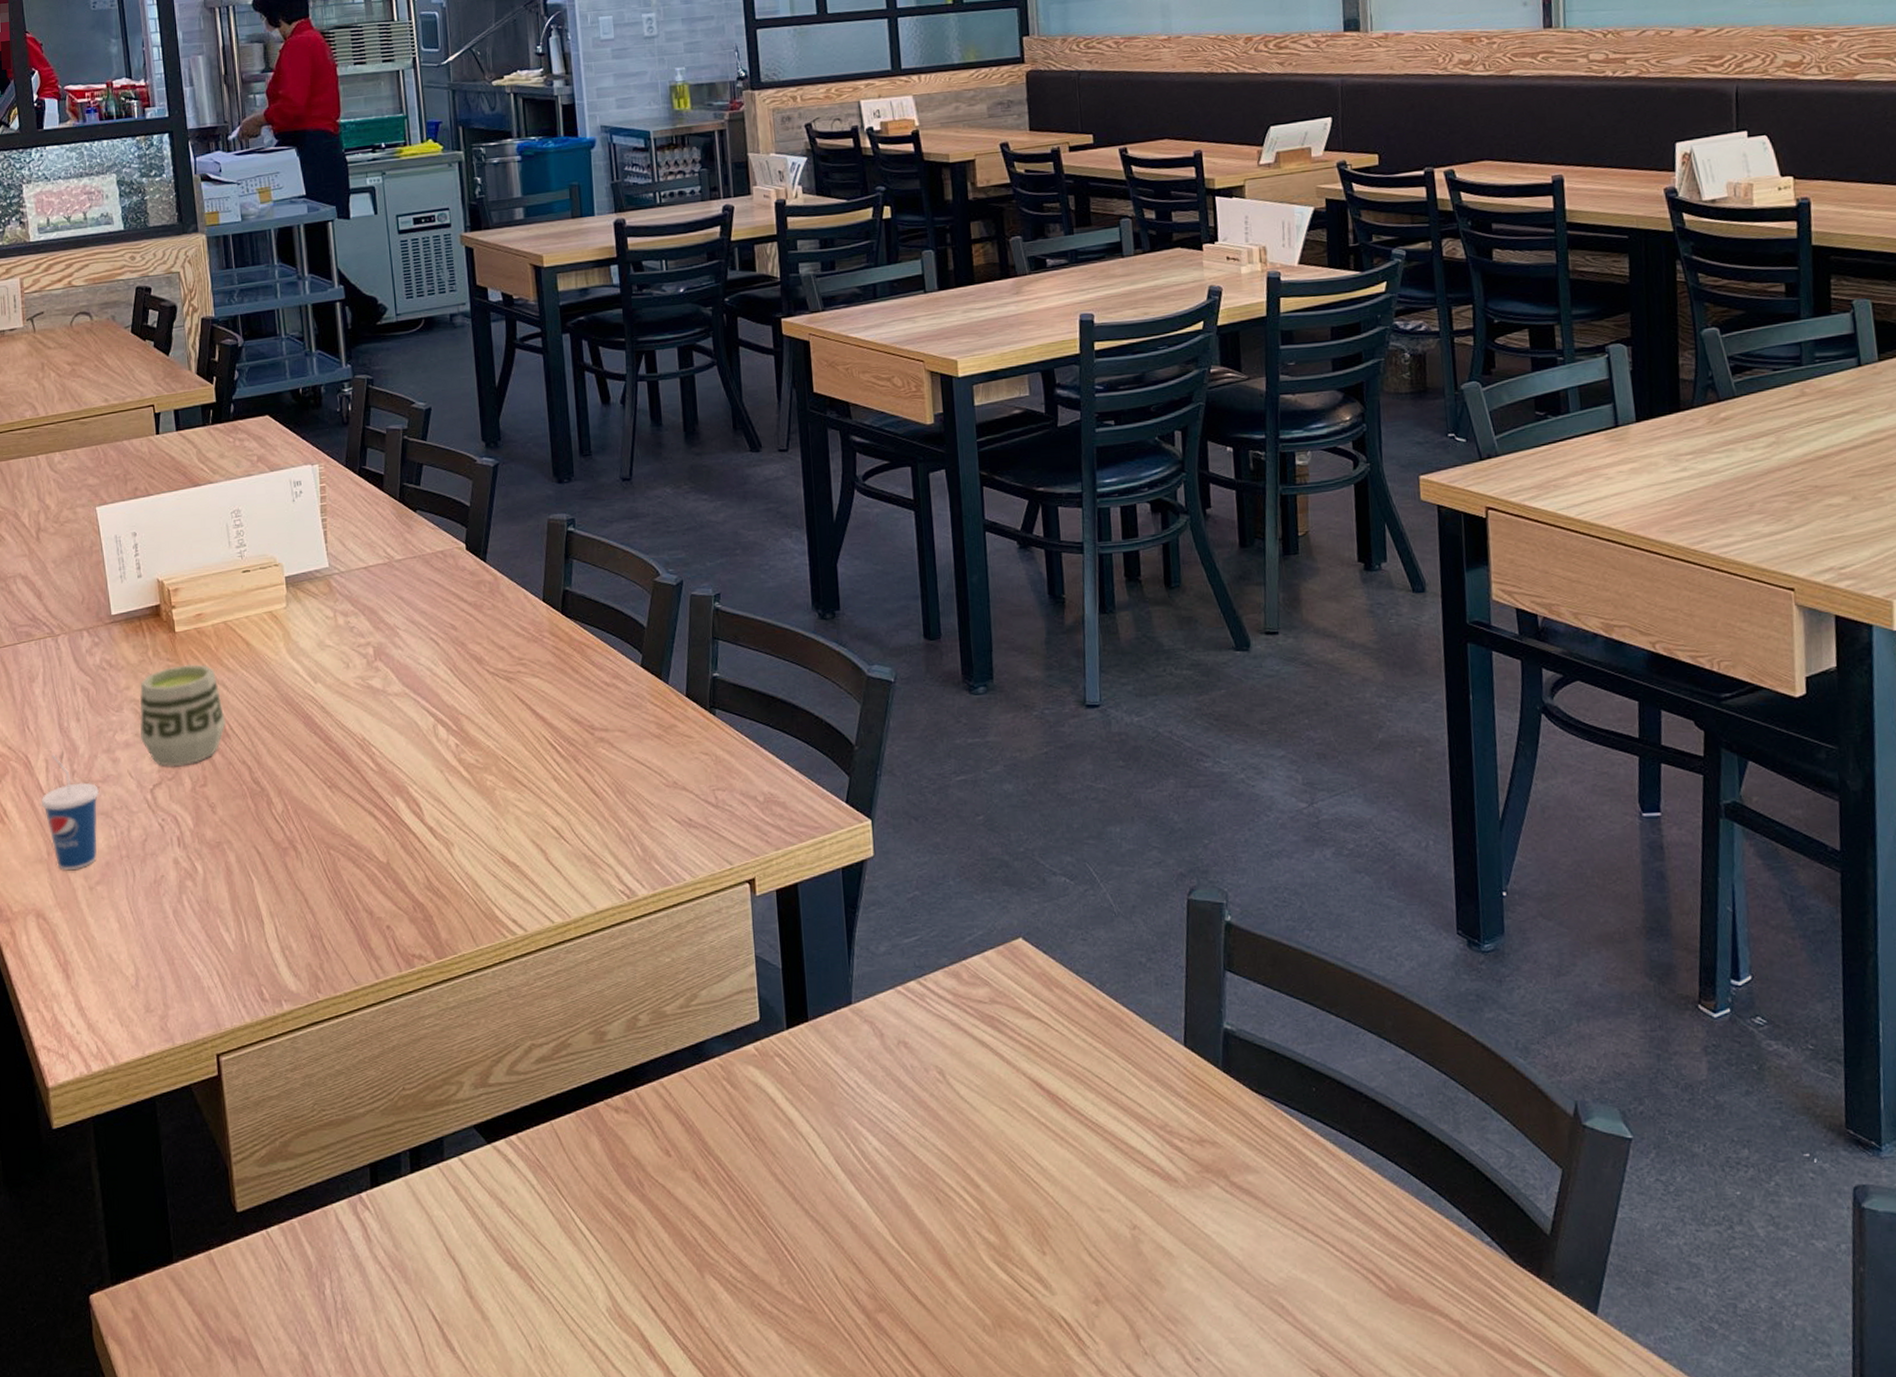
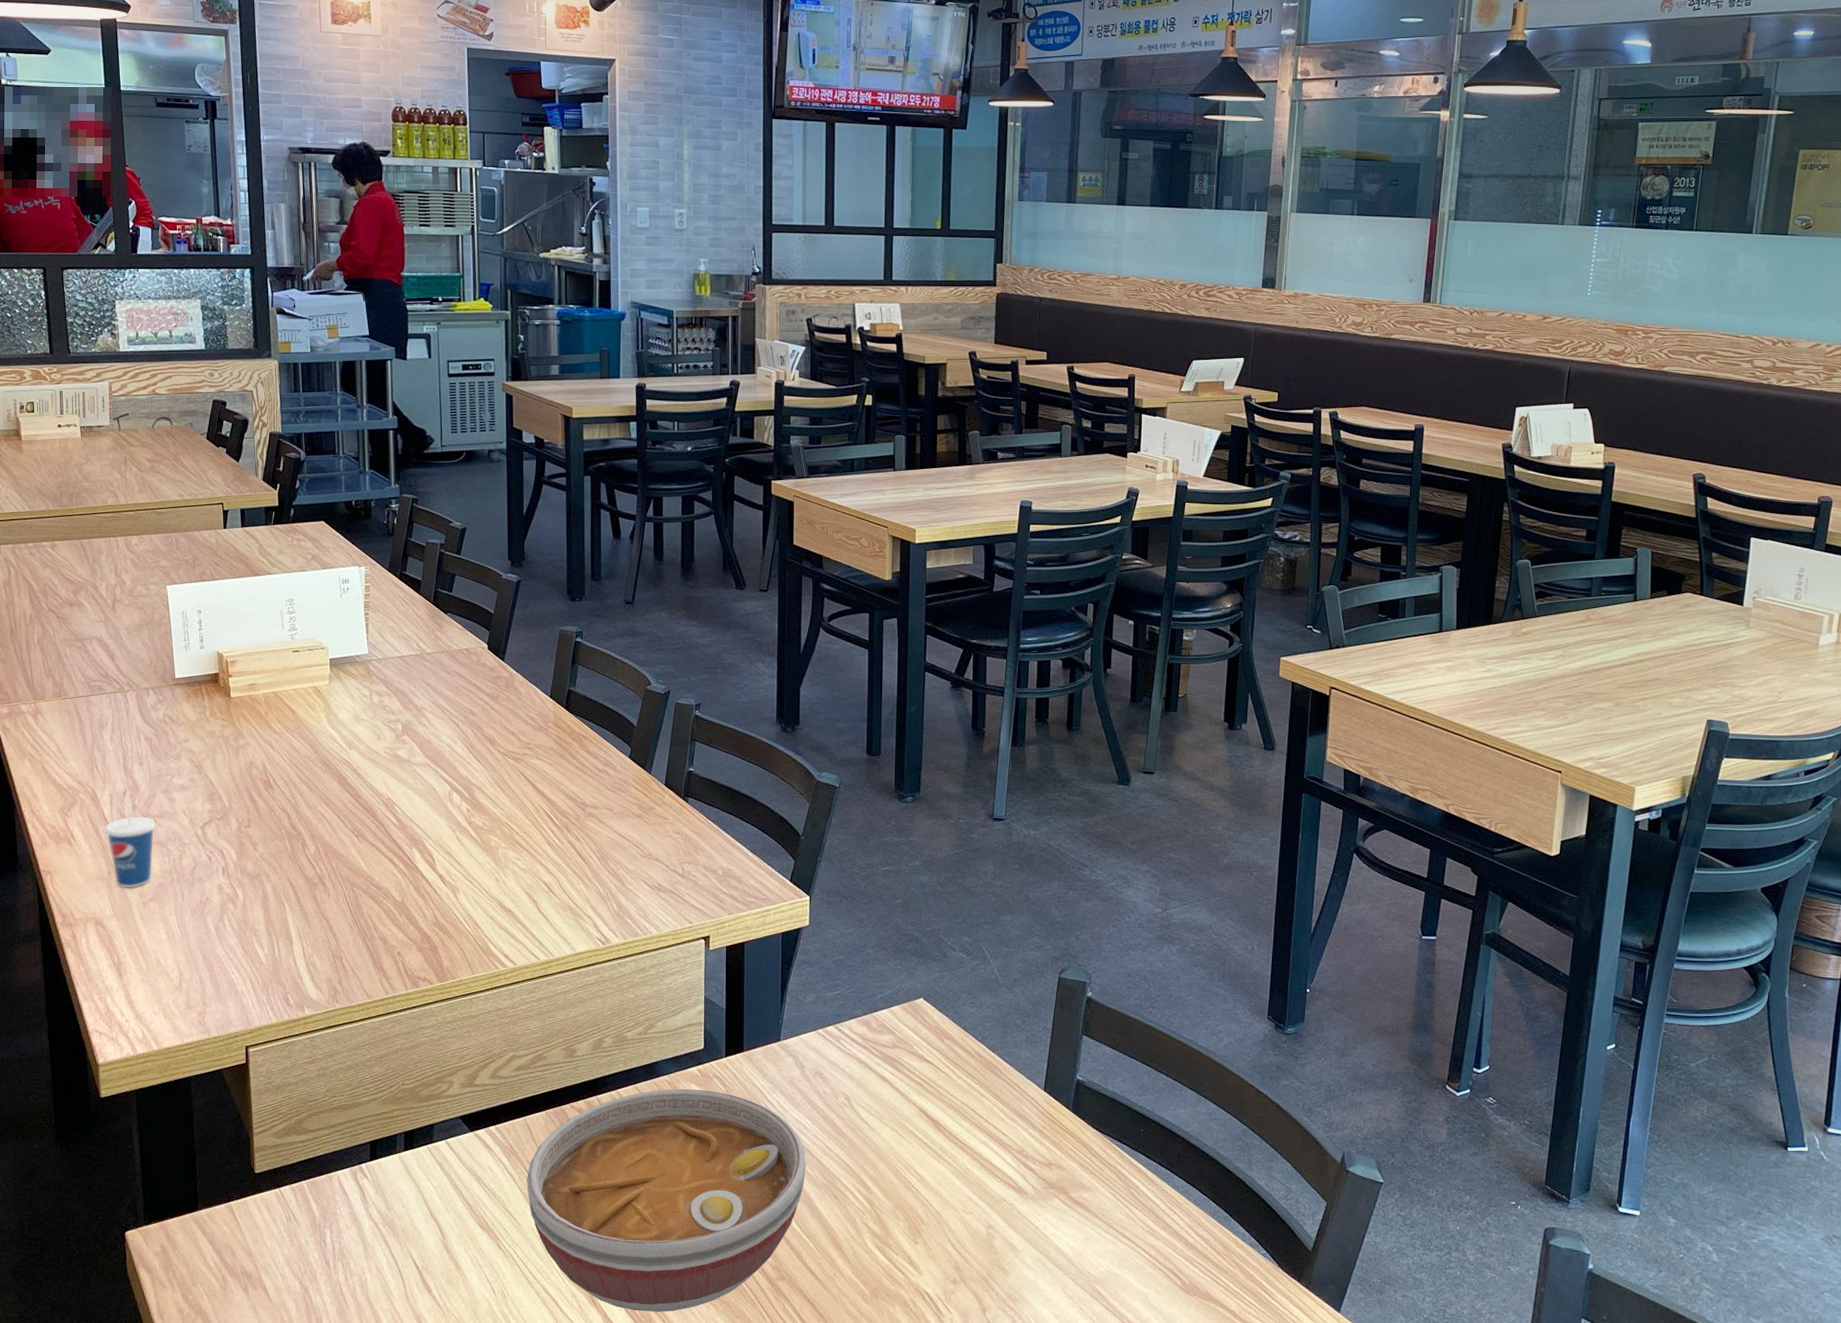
cup: present [139,664,227,767] -> none [194,724,271,809]
bowl: none [559,1072,898,1363] -> present [527,1088,806,1312]

